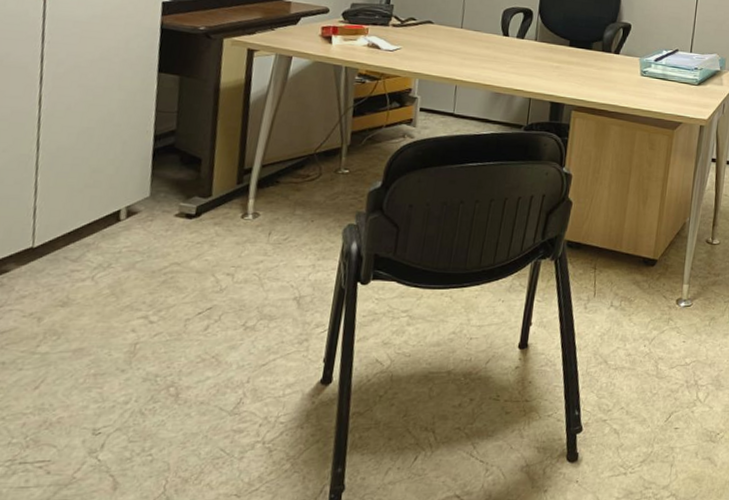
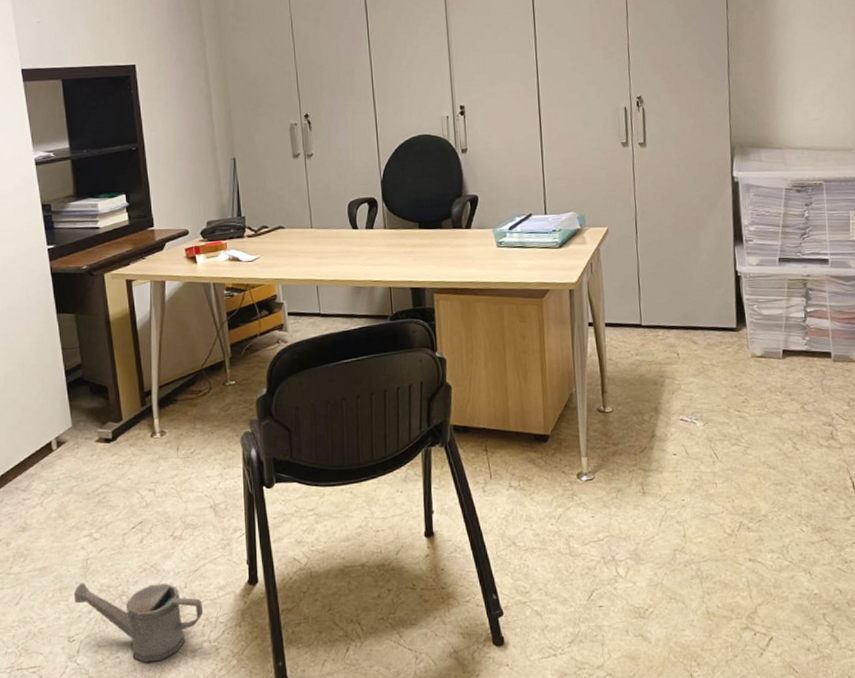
watering can: none [110,369,264,462] -> present [73,582,204,663]

